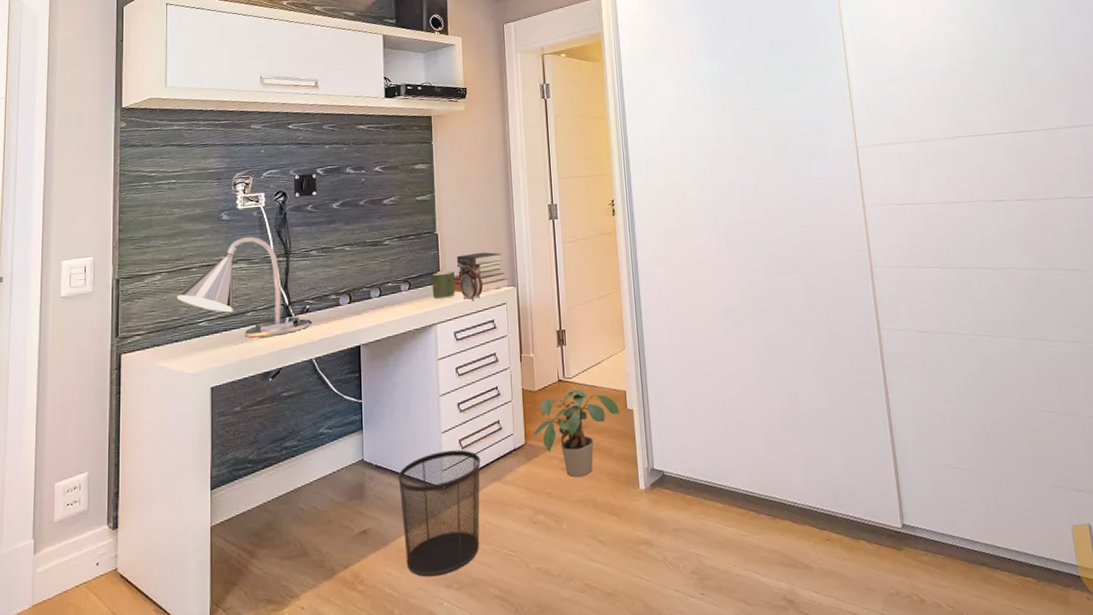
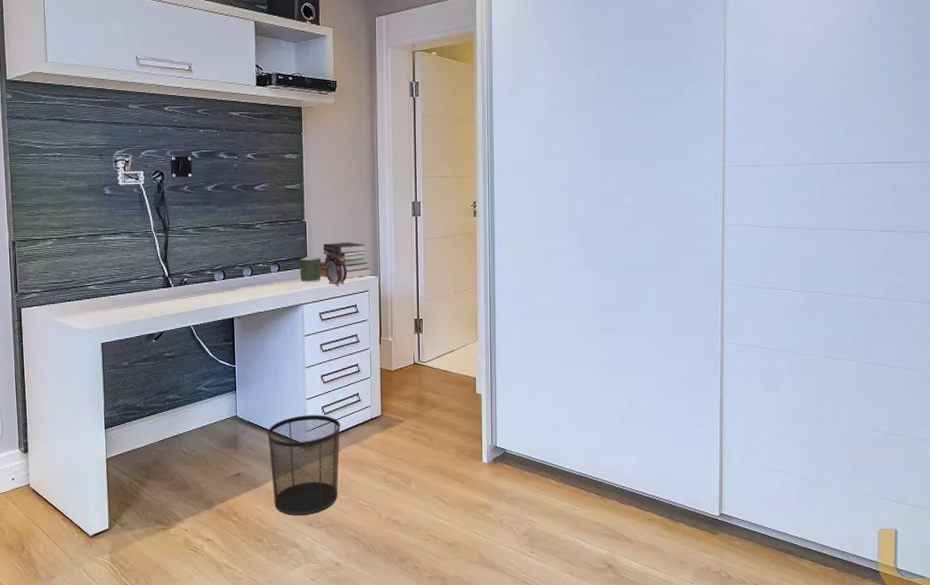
table lamp: present [176,236,312,338] -> none [67,211,190,303]
potted plant: present [533,389,619,478] -> none [389,373,468,448]

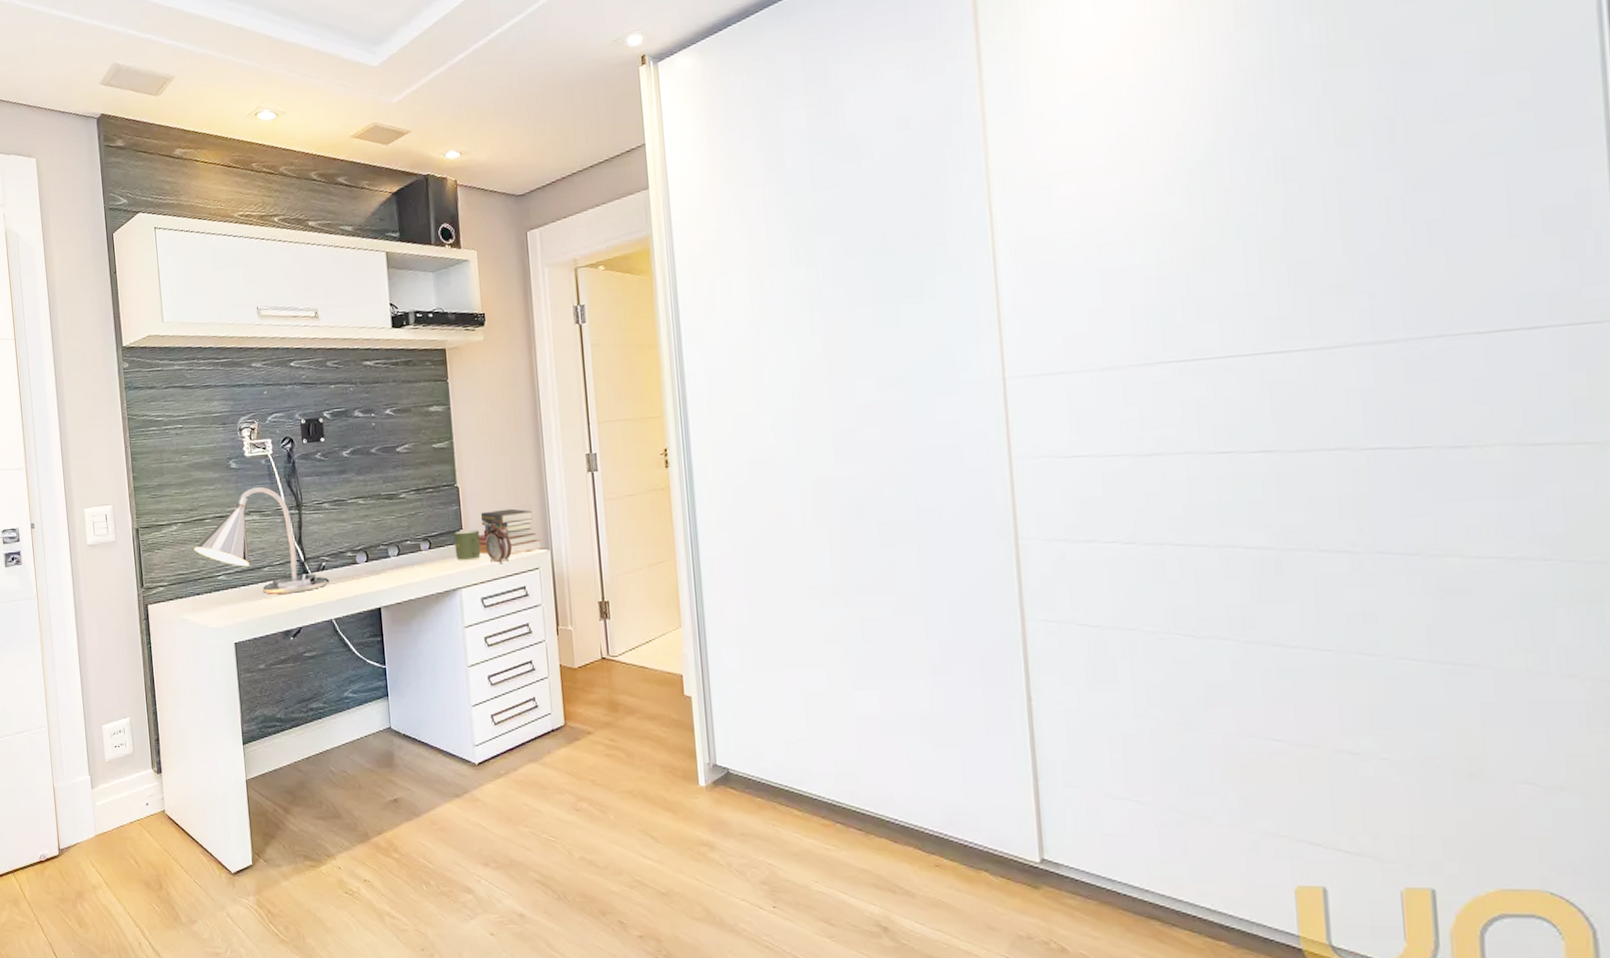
table lamp: none [67,211,190,303] -> present [193,486,329,594]
waste bin: present [267,415,341,516] -> none [427,725,518,853]

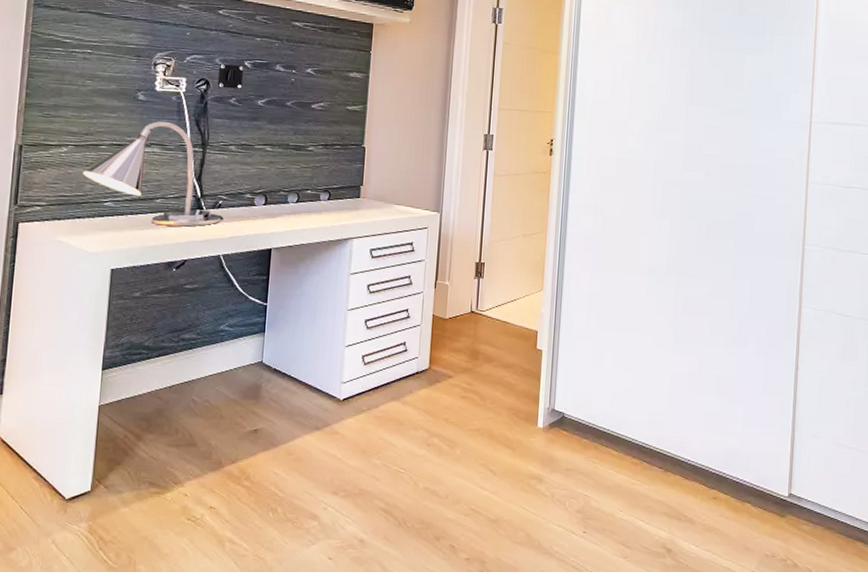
mug: present [454,530,481,561] -> none [352,187,378,215]
books: present [478,508,541,554] -> none [375,172,433,213]
alarm clock: present [485,519,513,564] -> none [381,180,407,221]

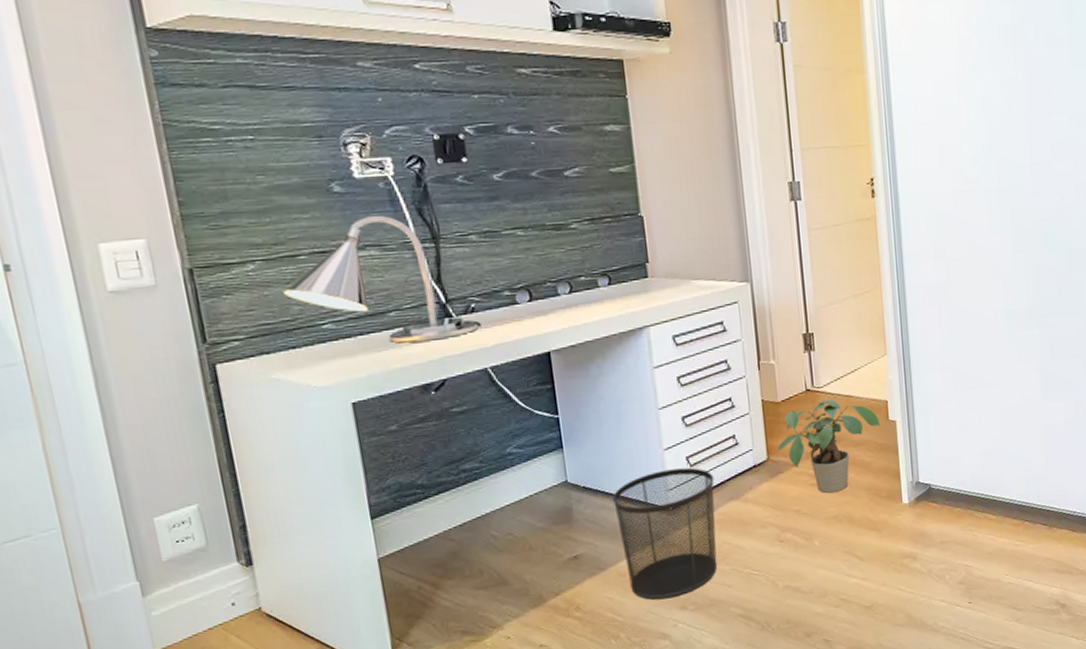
waste bin: none [295,364,382,482] -> present [613,467,718,600]
potted plant: none [438,323,528,408] -> present [777,399,880,494]

